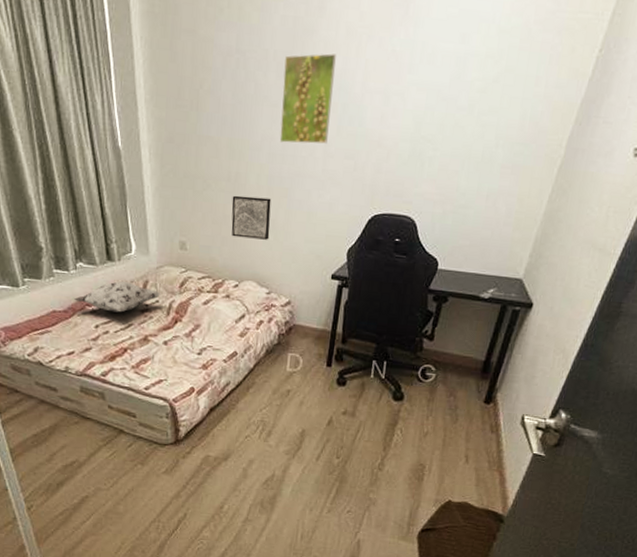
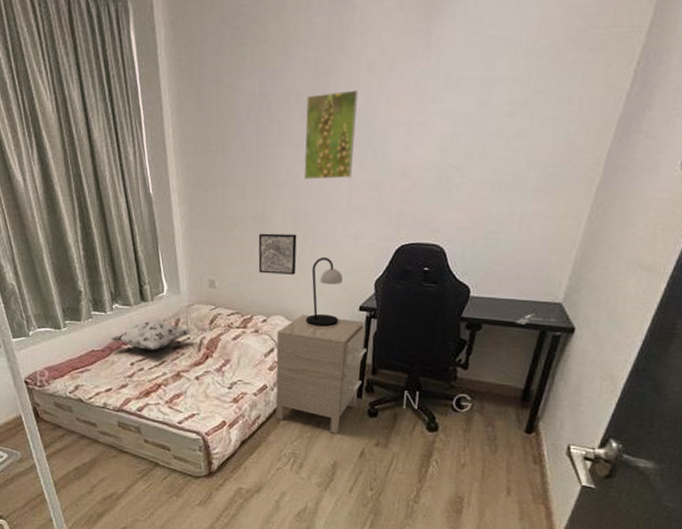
nightstand: none [245,280,338,402] -> present [275,314,367,434]
table lamp: none [278,223,317,295] -> present [306,257,344,328]

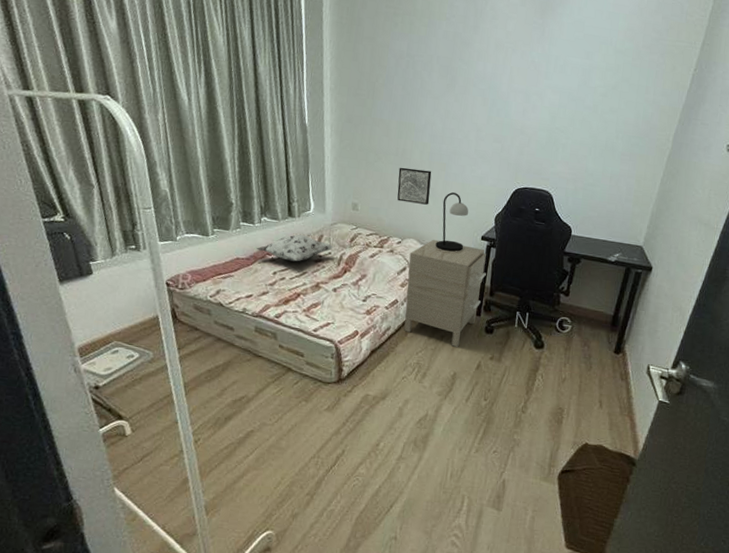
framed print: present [303,90,358,180] -> none [440,60,487,130]

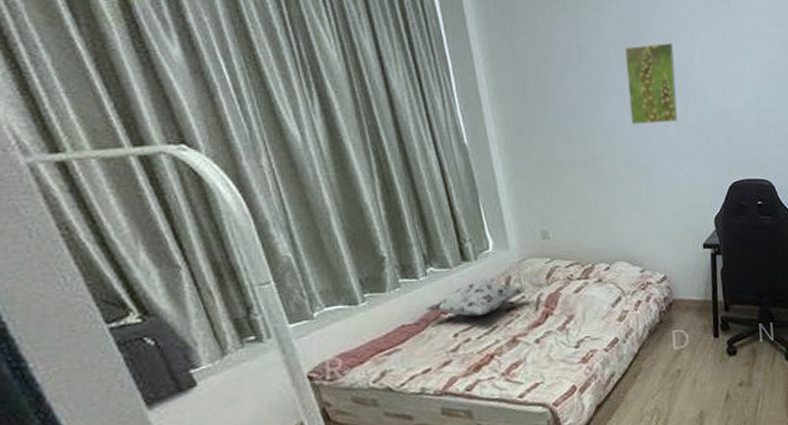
wall art: present [397,167,432,205] -> none [591,178,635,220]
nightstand: present [404,239,486,347] -> none [622,257,716,380]
table lamp: present [435,192,469,252] -> none [650,199,685,270]
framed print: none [440,60,487,130] -> present [625,43,677,124]

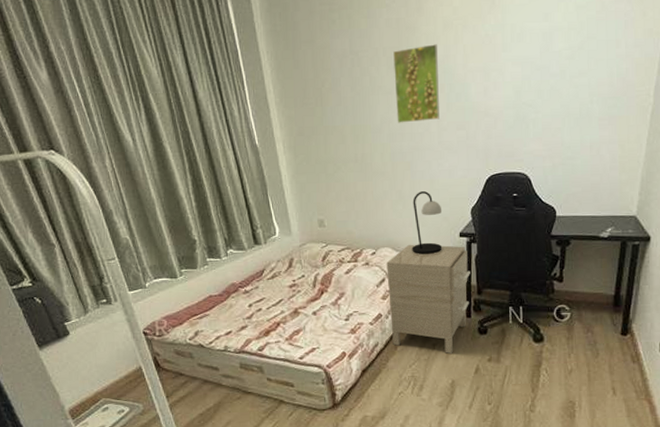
decorative pillow: present [426,281,527,317] -> none [228,262,306,291]
nightstand: none [622,257,716,380] -> present [386,244,470,354]
table lamp: none [650,199,685,270] -> present [412,191,443,255]

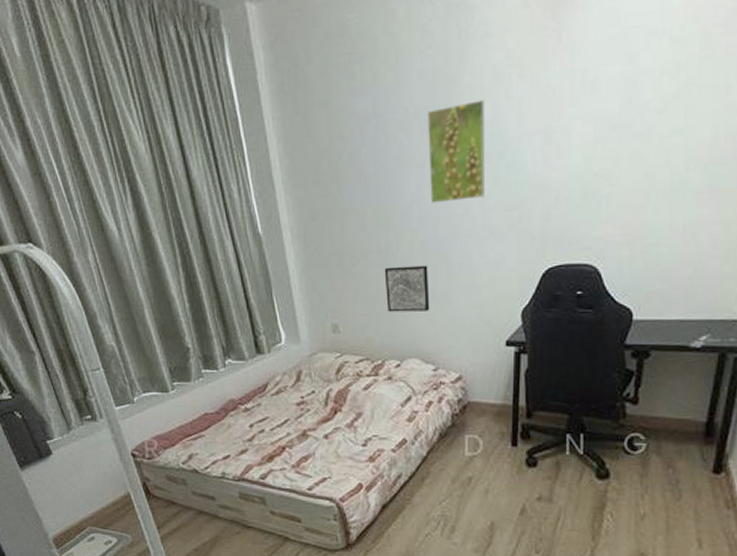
wall art: none [361,172,399,210] -> present [384,265,430,312]
nightstand: present [386,244,470,354] -> none [413,354,518,489]
table lamp: present [412,191,443,255] -> none [445,289,485,369]

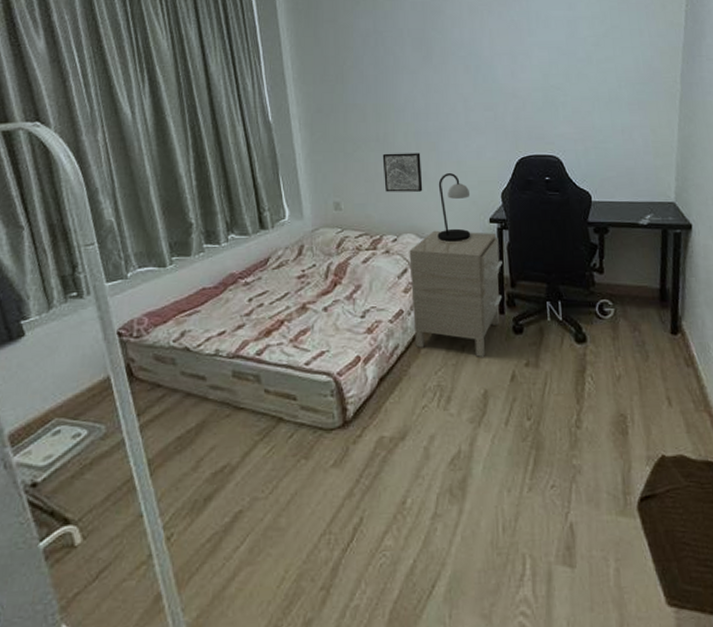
nightstand: none [413,354,518,489] -> present [409,230,503,357]
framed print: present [428,100,484,203] -> none [418,27,466,103]
table lamp: none [445,289,485,369] -> present [437,173,471,243]

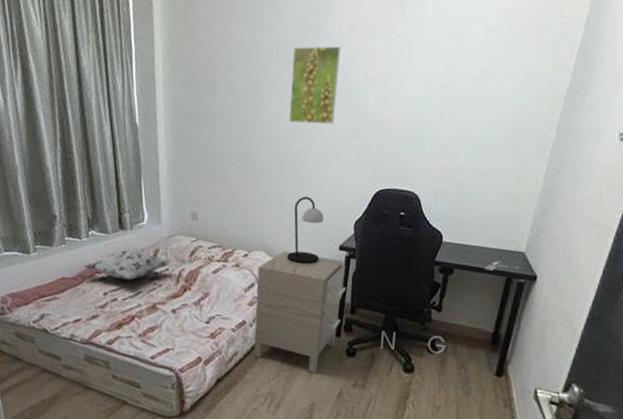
decorative pillow: none [225,249,318,282] -> present [84,249,172,280]
wall art: present [382,153,423,192] -> none [242,169,281,212]
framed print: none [418,27,466,103] -> present [288,46,341,125]

